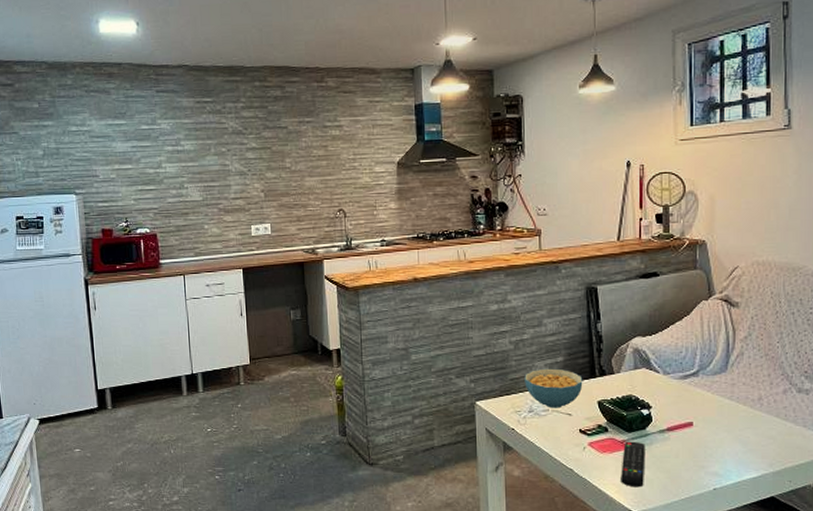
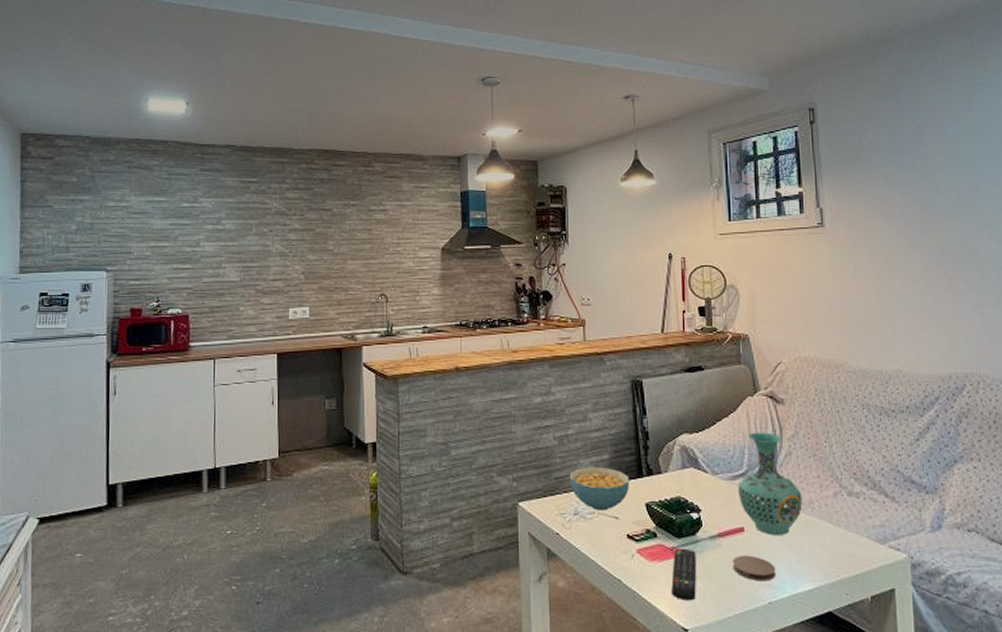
coaster: none [680,447,721,470] -> present [732,555,775,582]
vase: none [688,334,752,429] -> present [737,432,803,535]

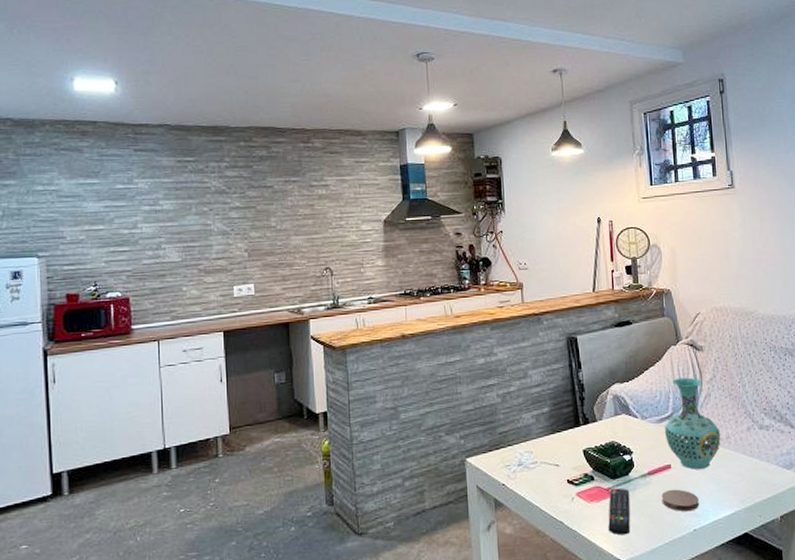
cereal bowl: present [569,466,630,511] -> none [513,419,568,460]

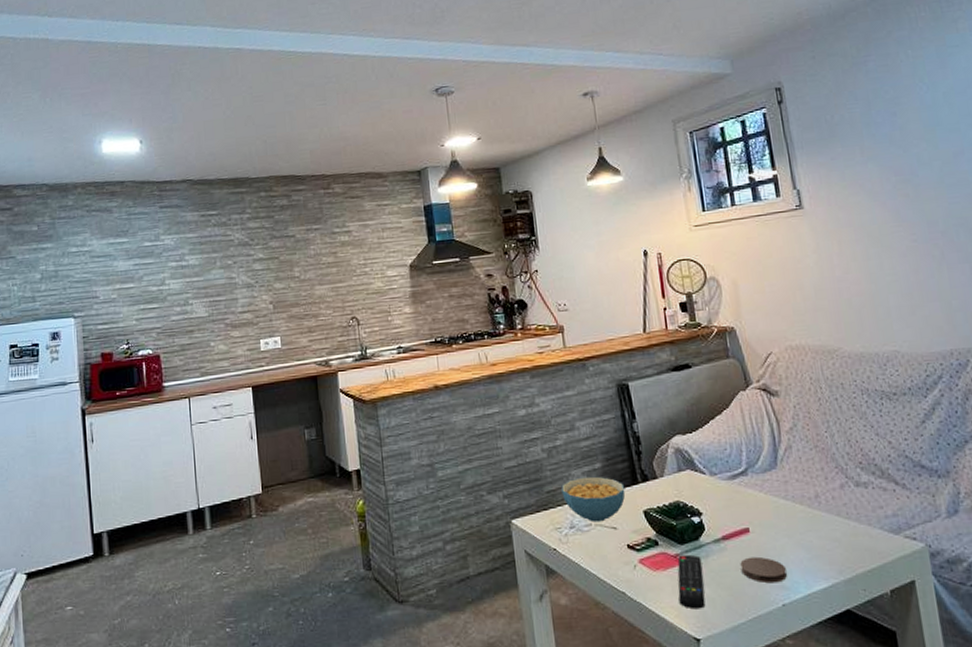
cereal bowl: none [513,419,568,460] -> present [561,476,626,522]
vase: present [664,377,721,469] -> none [738,427,809,534]

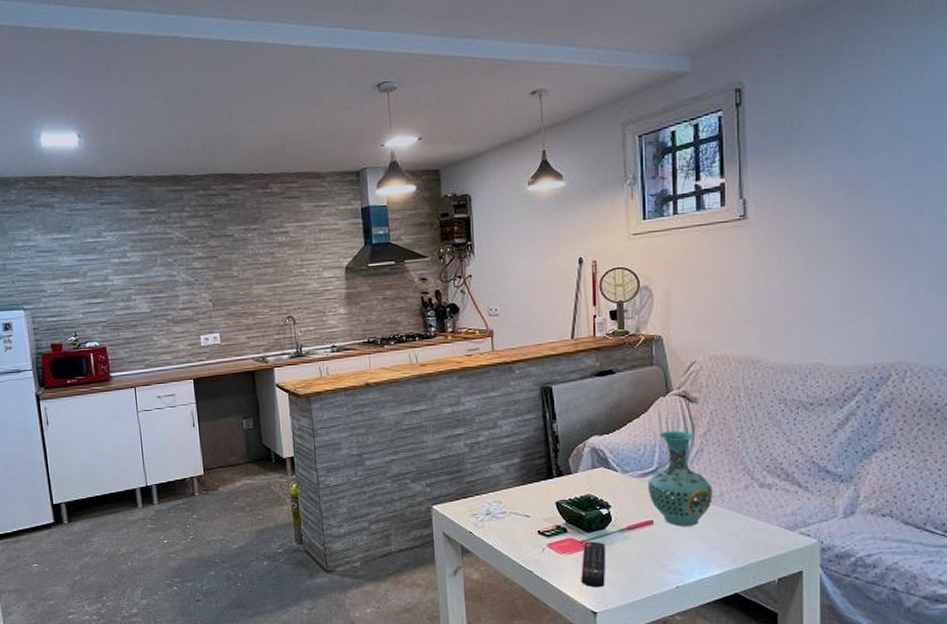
cereal bowl: present [561,476,626,522] -> none [481,470,540,510]
vase: none [738,427,809,534] -> present [647,430,713,526]
coaster: present [740,556,787,584] -> none [641,545,683,569]

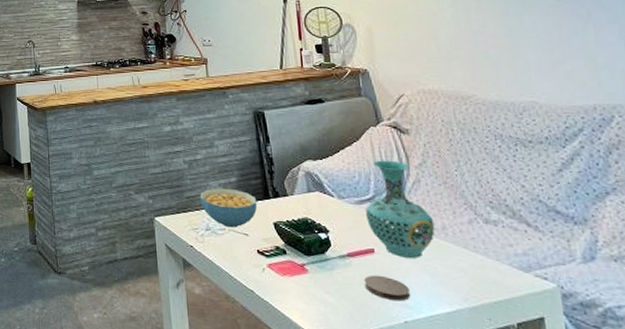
cereal bowl: none [481,470,540,510] -> present [200,188,258,228]
remote control: present [581,541,606,588] -> none [303,265,329,315]
coaster: none [641,545,683,569] -> present [364,275,410,302]

